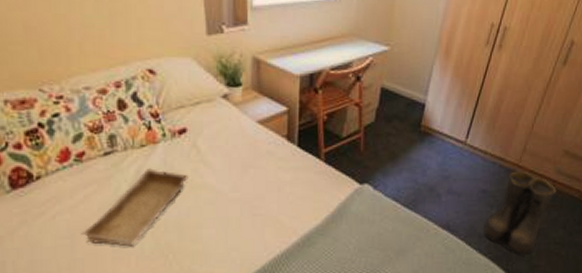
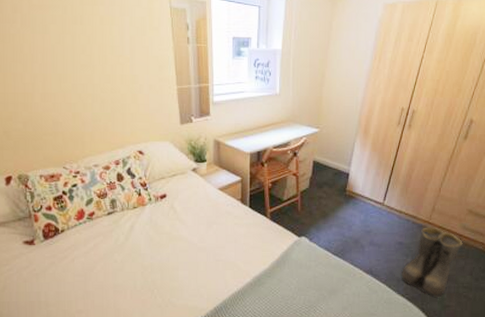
tray: present [81,168,189,247] -> none [91,224,168,283]

